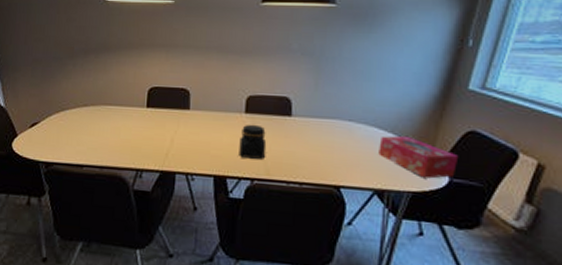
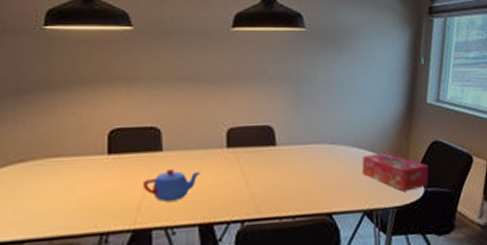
teapot: none [171,126,221,153] -> present [142,169,202,202]
jar: present [239,124,267,160] -> none [224,159,255,199]

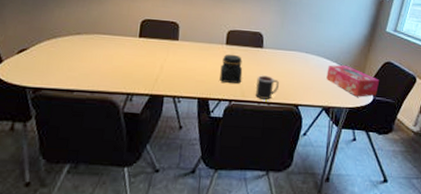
teapot: present [142,169,202,202] -> none [161,55,205,78]
jar: none [224,159,255,199] -> present [220,54,243,84]
mug: none [273,180,304,213] -> present [255,75,280,100]

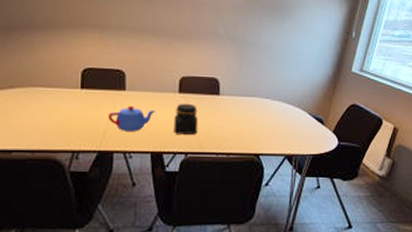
teapot: none [161,55,205,78] -> present [107,106,156,132]
mug: present [255,75,280,100] -> none [213,124,239,150]
tissue box: present [326,64,380,97] -> none [288,109,345,143]

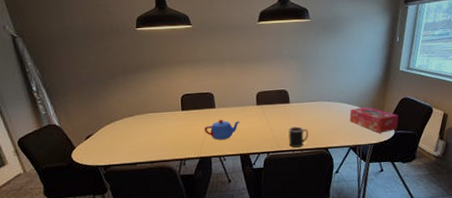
jar: present [174,103,199,136] -> none [255,112,276,139]
mug: none [213,124,239,150] -> present [288,126,309,148]
tissue box: none [288,109,345,143] -> present [349,106,399,133]

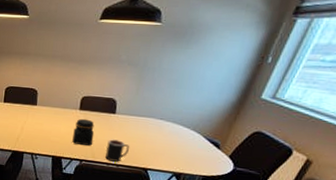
teapot: present [204,120,241,140] -> none [21,118,59,139]
jar: none [255,112,276,139] -> present [72,118,95,146]
tissue box: present [349,106,399,133] -> none [180,132,244,167]

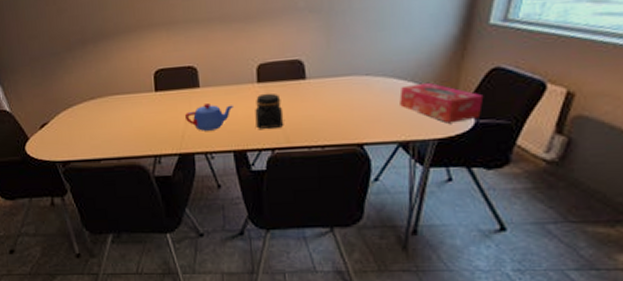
teapot: none [21,118,59,139] -> present [184,103,235,131]
mug: present [105,139,130,162] -> none [302,112,334,143]
tissue box: none [180,132,244,167] -> present [399,82,484,123]

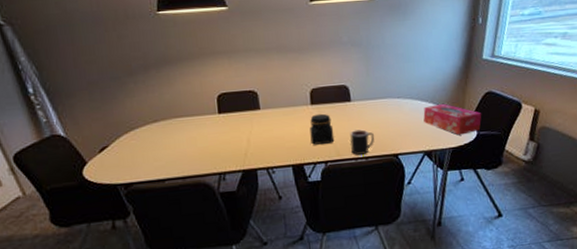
teapot: present [184,103,235,131] -> none [246,124,292,149]
mug: none [302,112,334,143] -> present [350,129,375,155]

